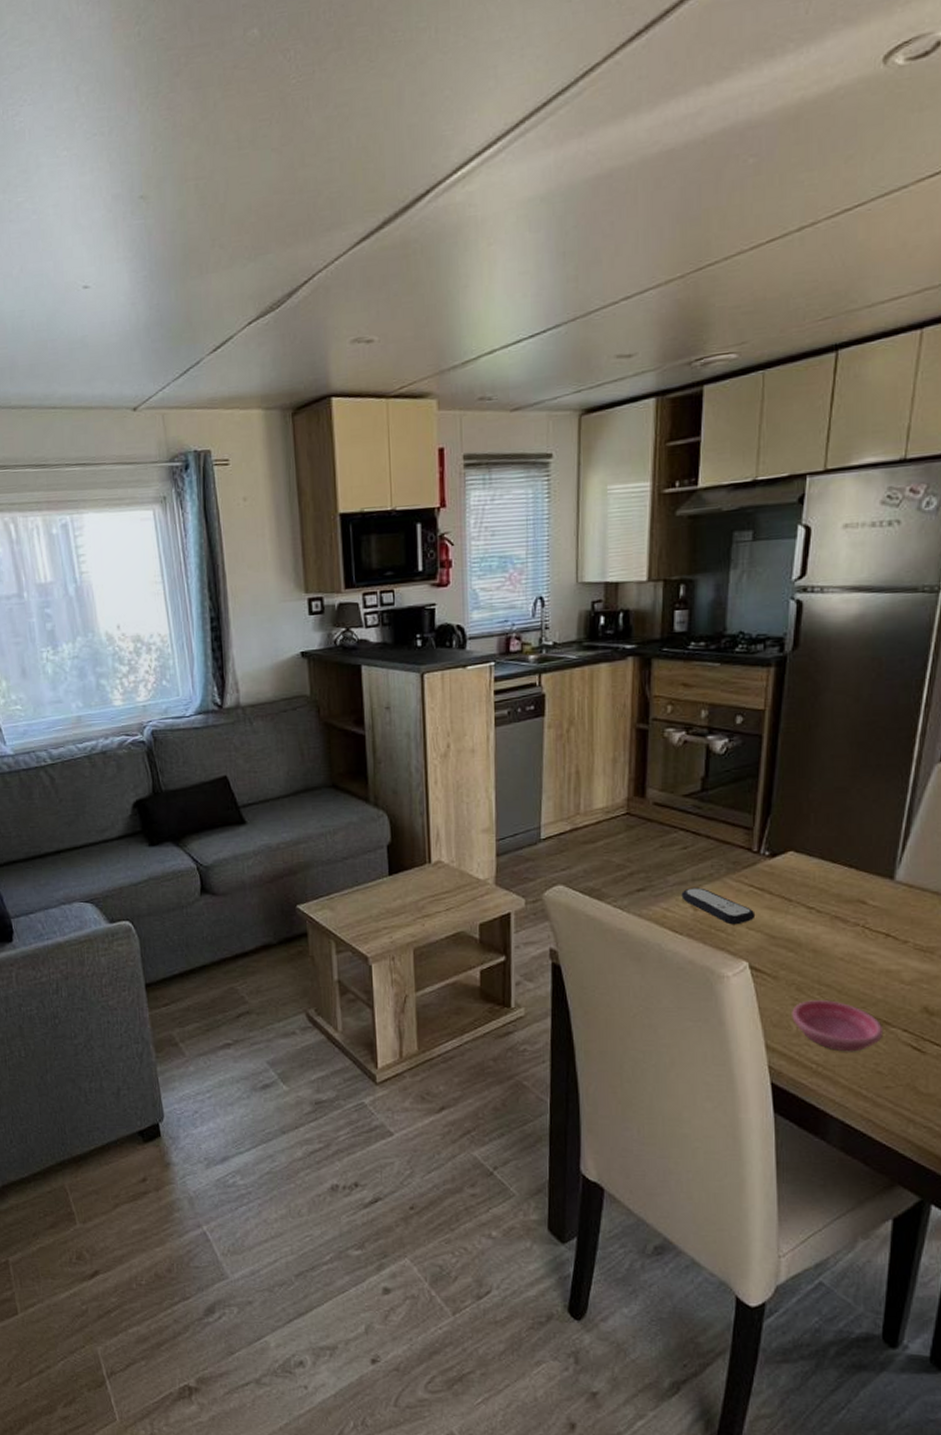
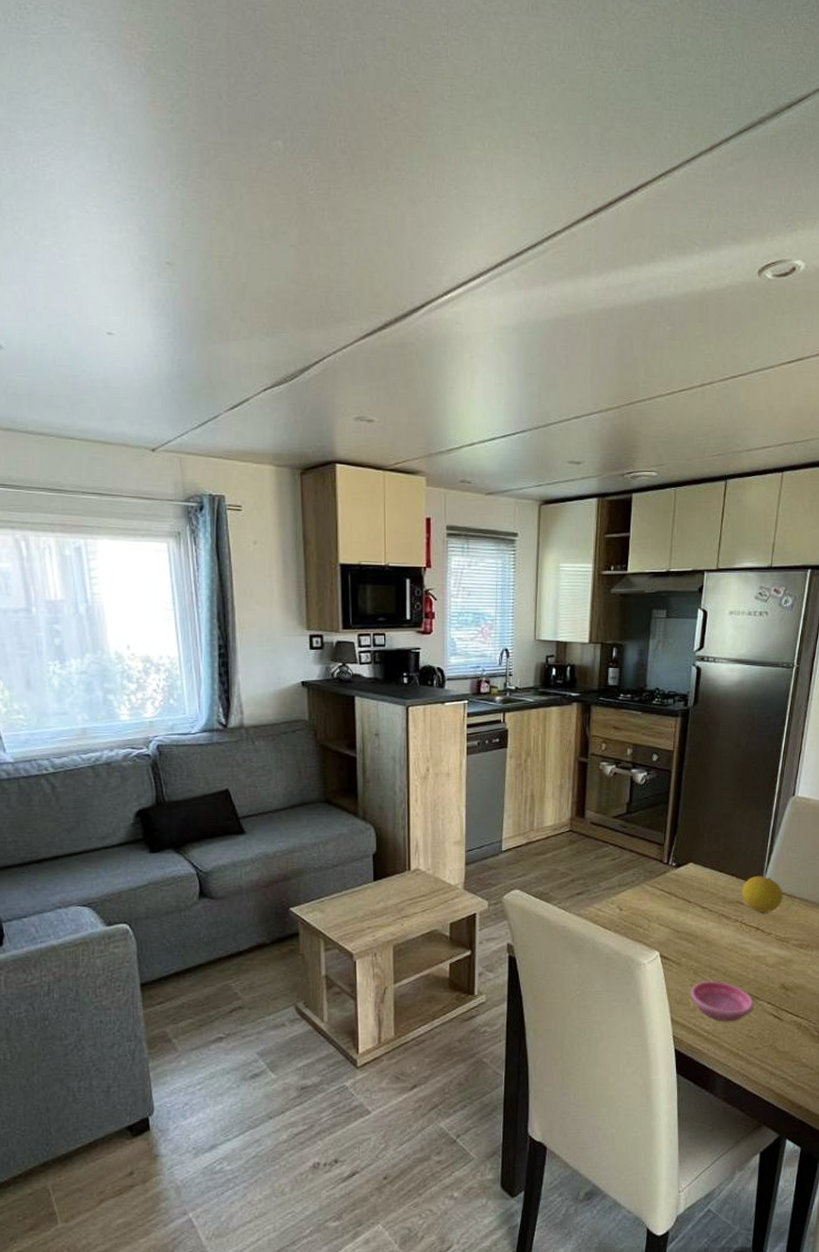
remote control: present [681,887,756,925] -> none [610,892,665,922]
fruit: none [865,867,925,914] -> present [742,876,783,912]

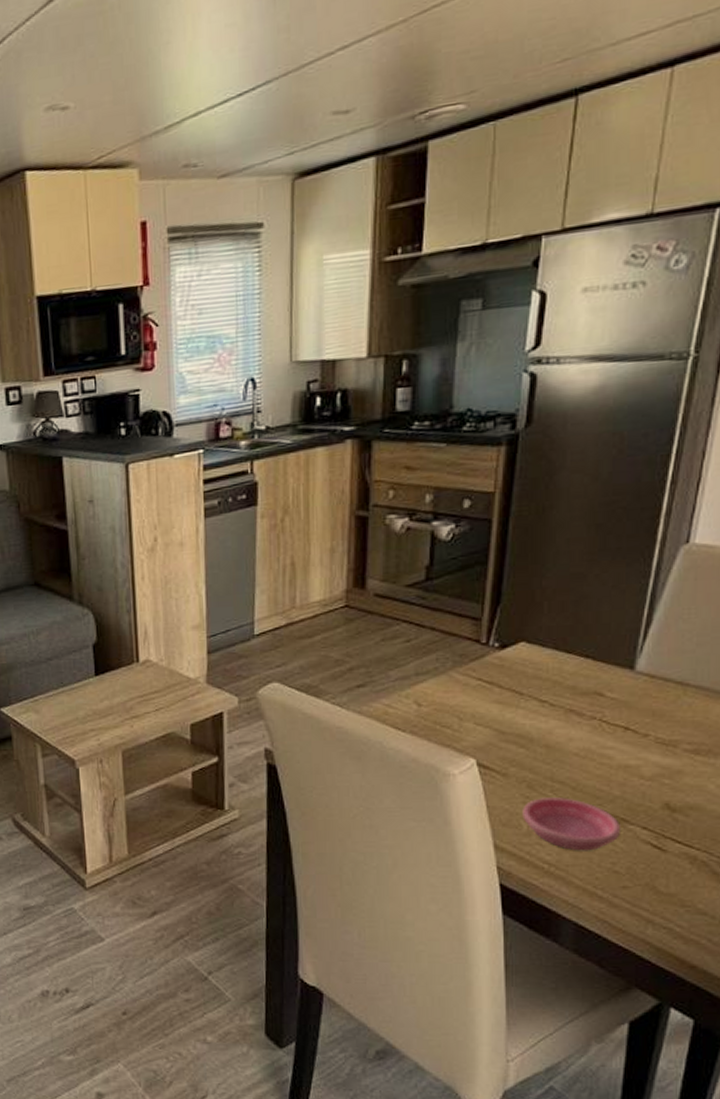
fruit: present [742,876,783,912] -> none [602,657,669,706]

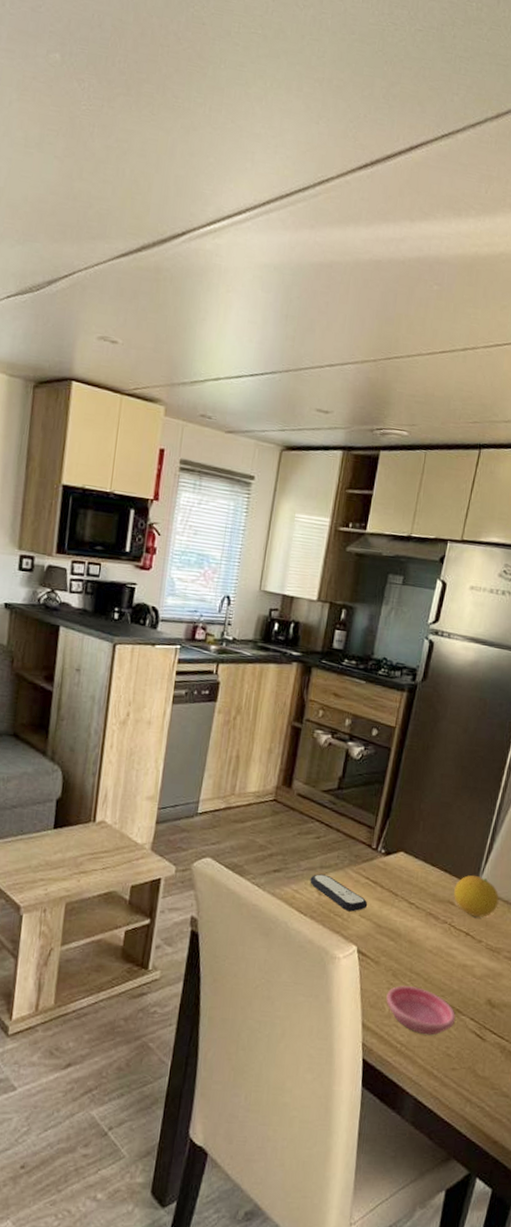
remote control: none [404,682,484,721] -> present [310,874,368,912]
fruit: none [602,657,669,706] -> present [454,875,499,917]

